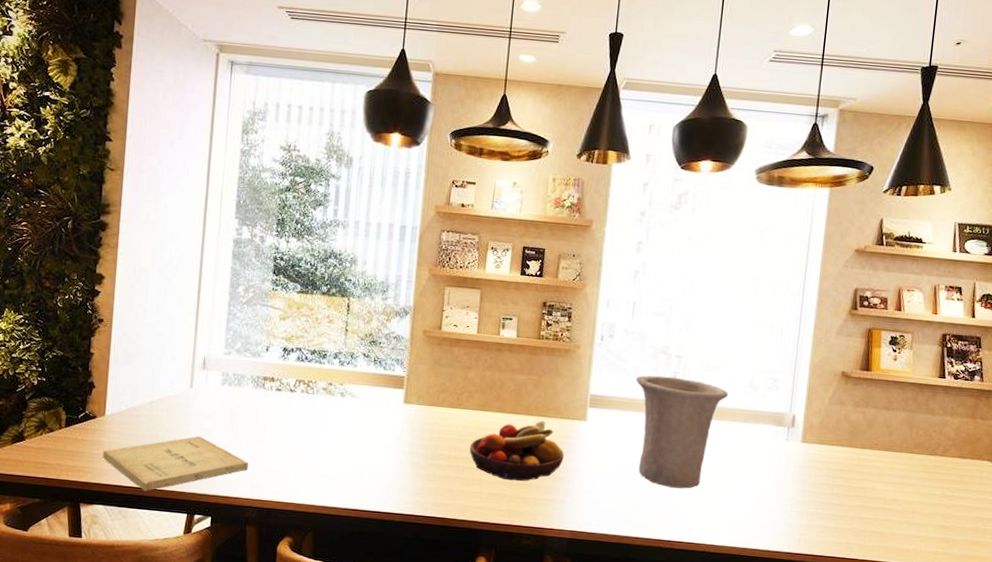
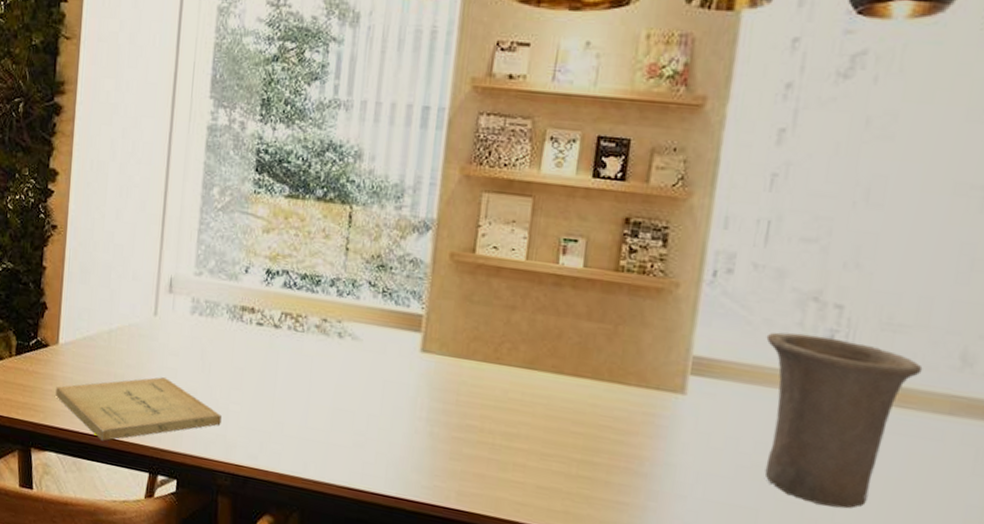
fruit bowl: present [469,420,564,481] -> none [509,388,649,474]

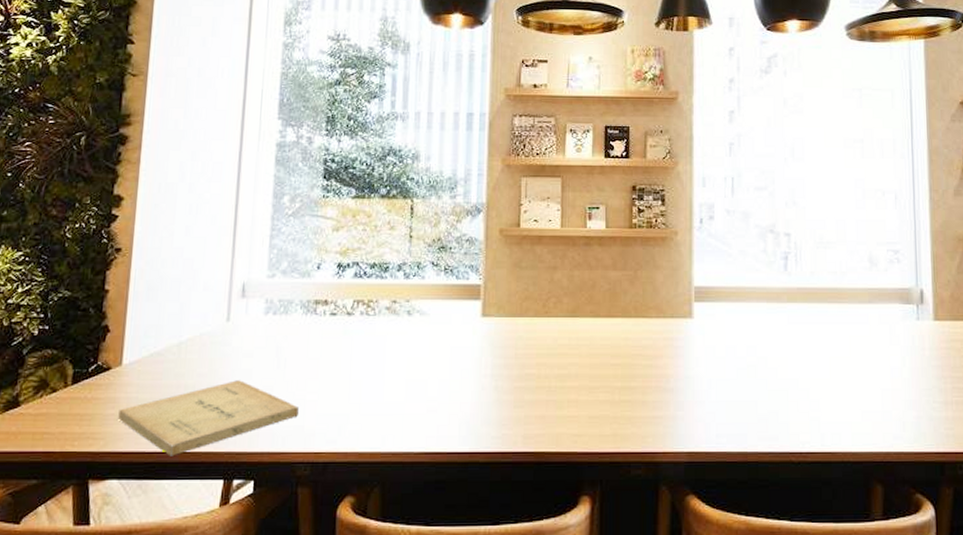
vase: present [764,332,923,509] -> none [743,258,847,388]

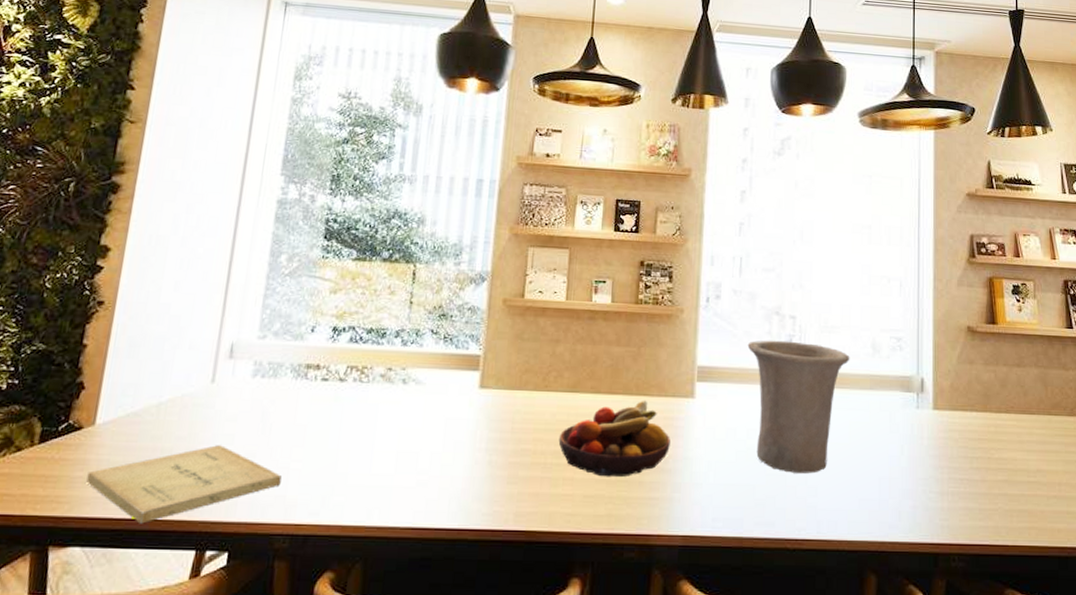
fruit bowl: none [561,322,671,398] -> present [558,400,670,477]
vase: none [743,258,847,388] -> present [747,340,850,473]

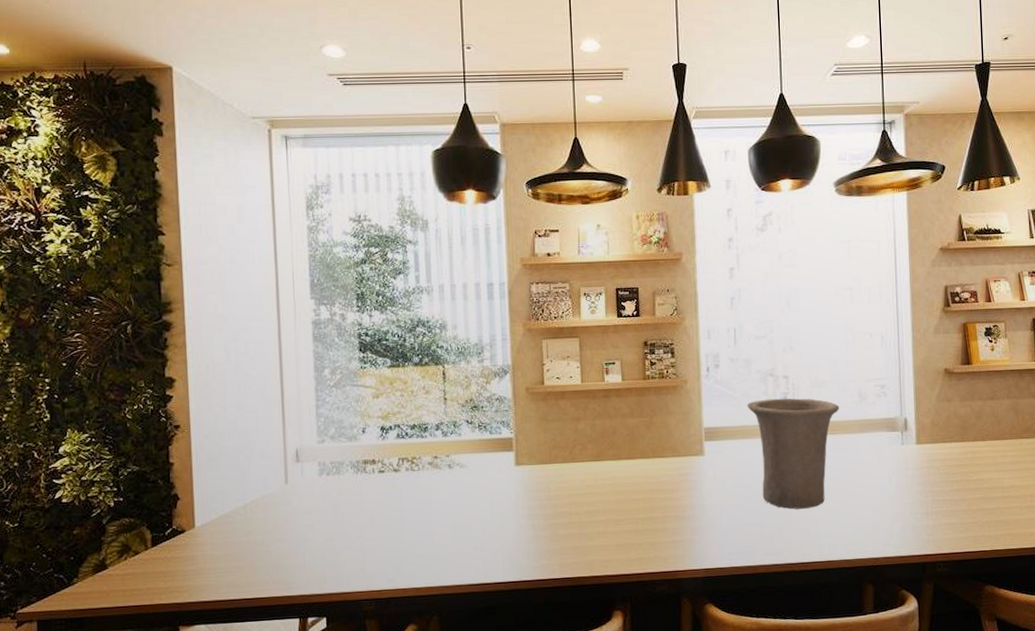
book: present [86,445,282,524] -> none [198,534,359,602]
fruit bowl: present [558,400,670,477] -> none [589,461,687,528]

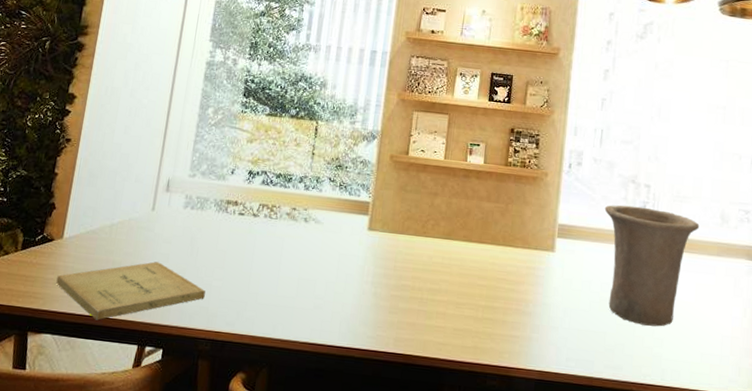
book: none [198,534,359,602] -> present [56,262,205,320]

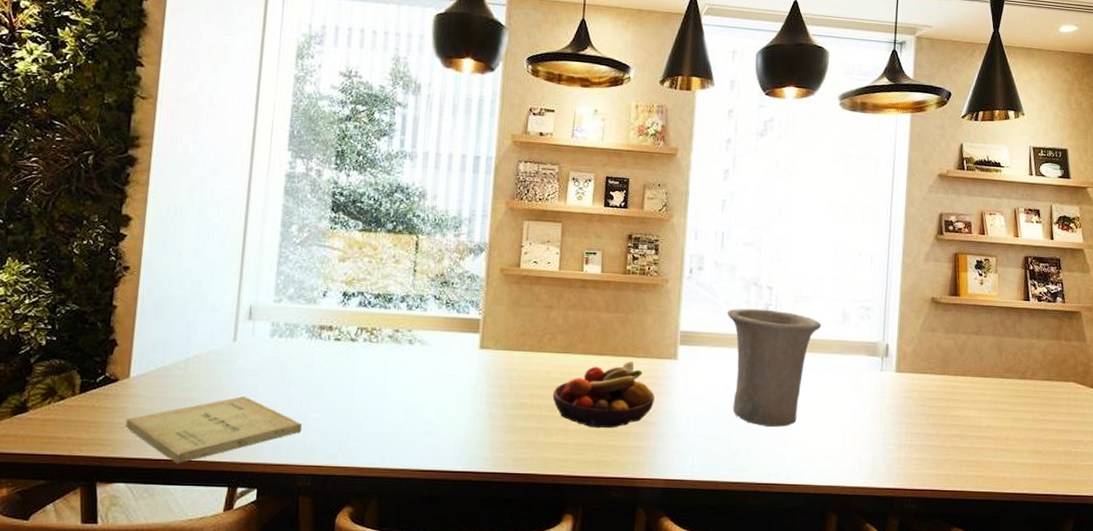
fruit bowl: none [433,250,532,316] -> present [552,360,655,429]

